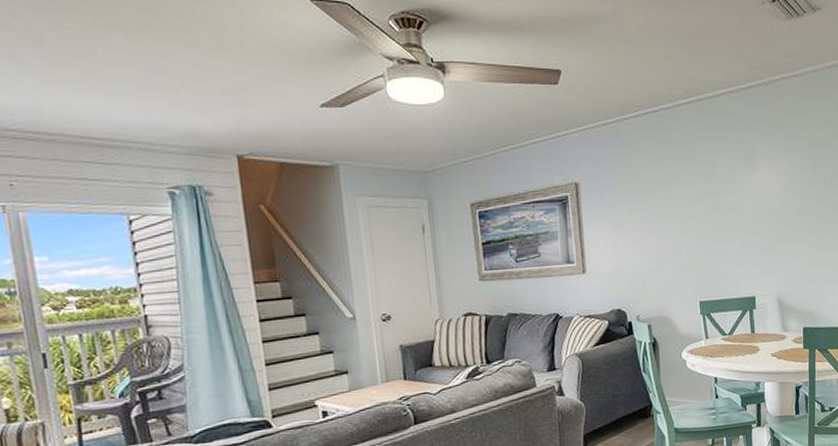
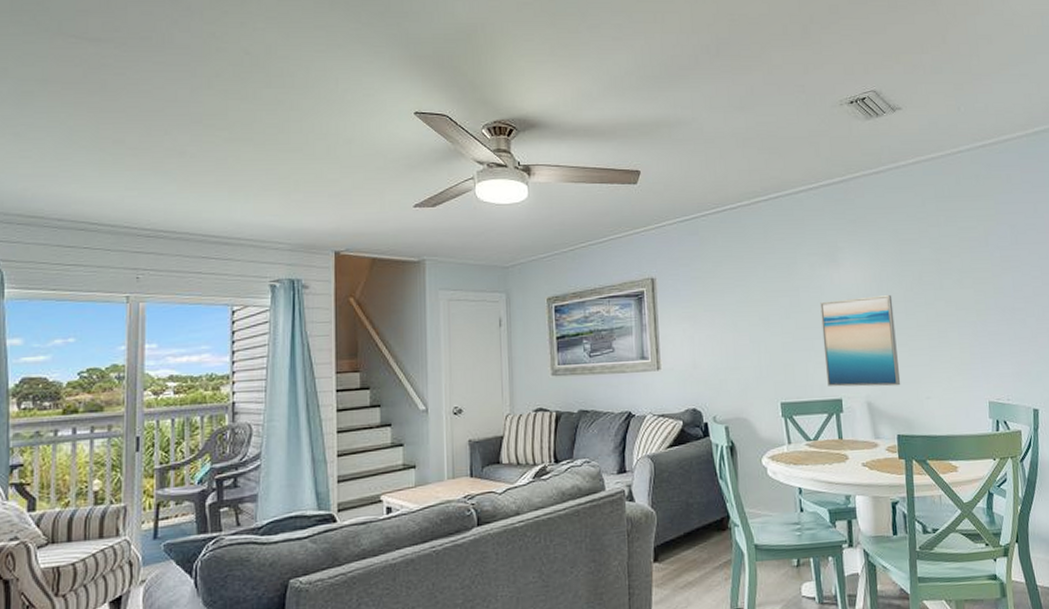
wall art: none [738,198,809,286] -> present [820,295,901,387]

